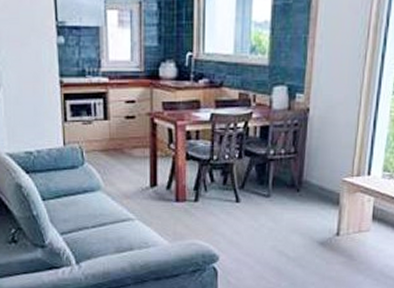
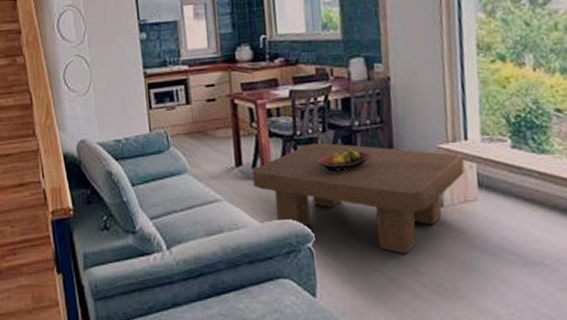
coffee table: none [166,169,363,277] -> present [252,142,465,255]
fruit bowl: none [230,176,282,199] -> present [317,149,372,173]

